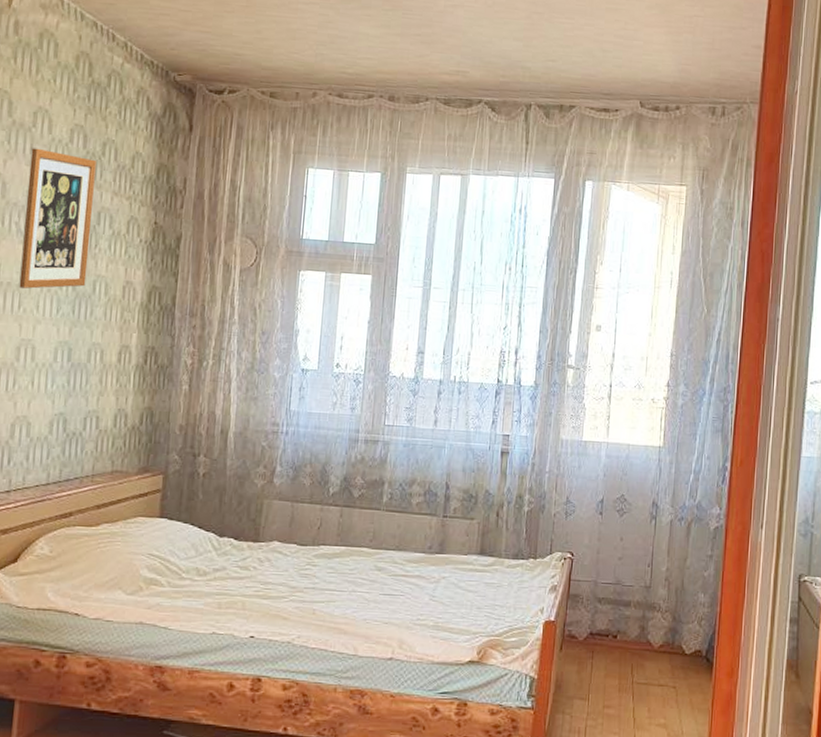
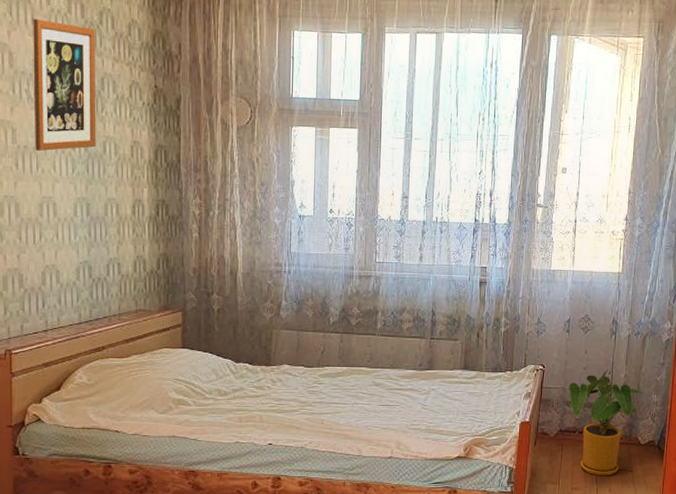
house plant: none [601,559,690,693] -> present [569,368,645,476]

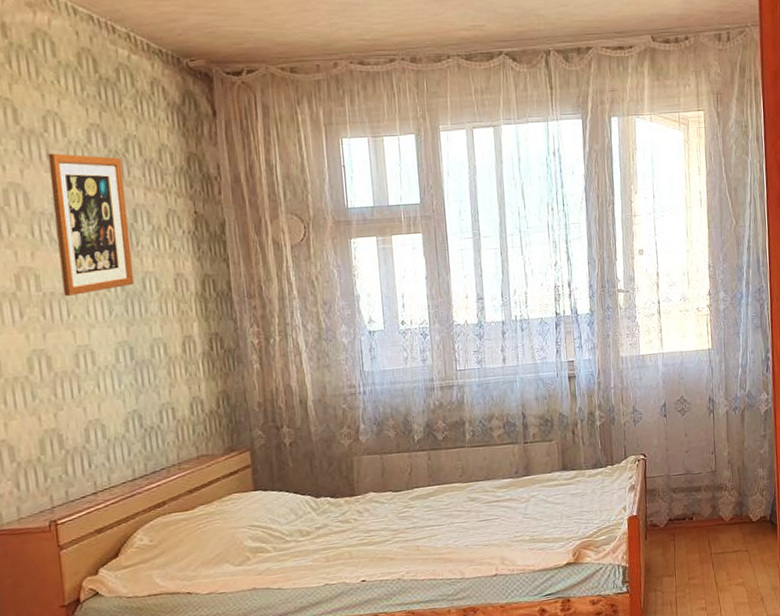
house plant: present [569,368,645,476] -> none [673,448,750,561]

